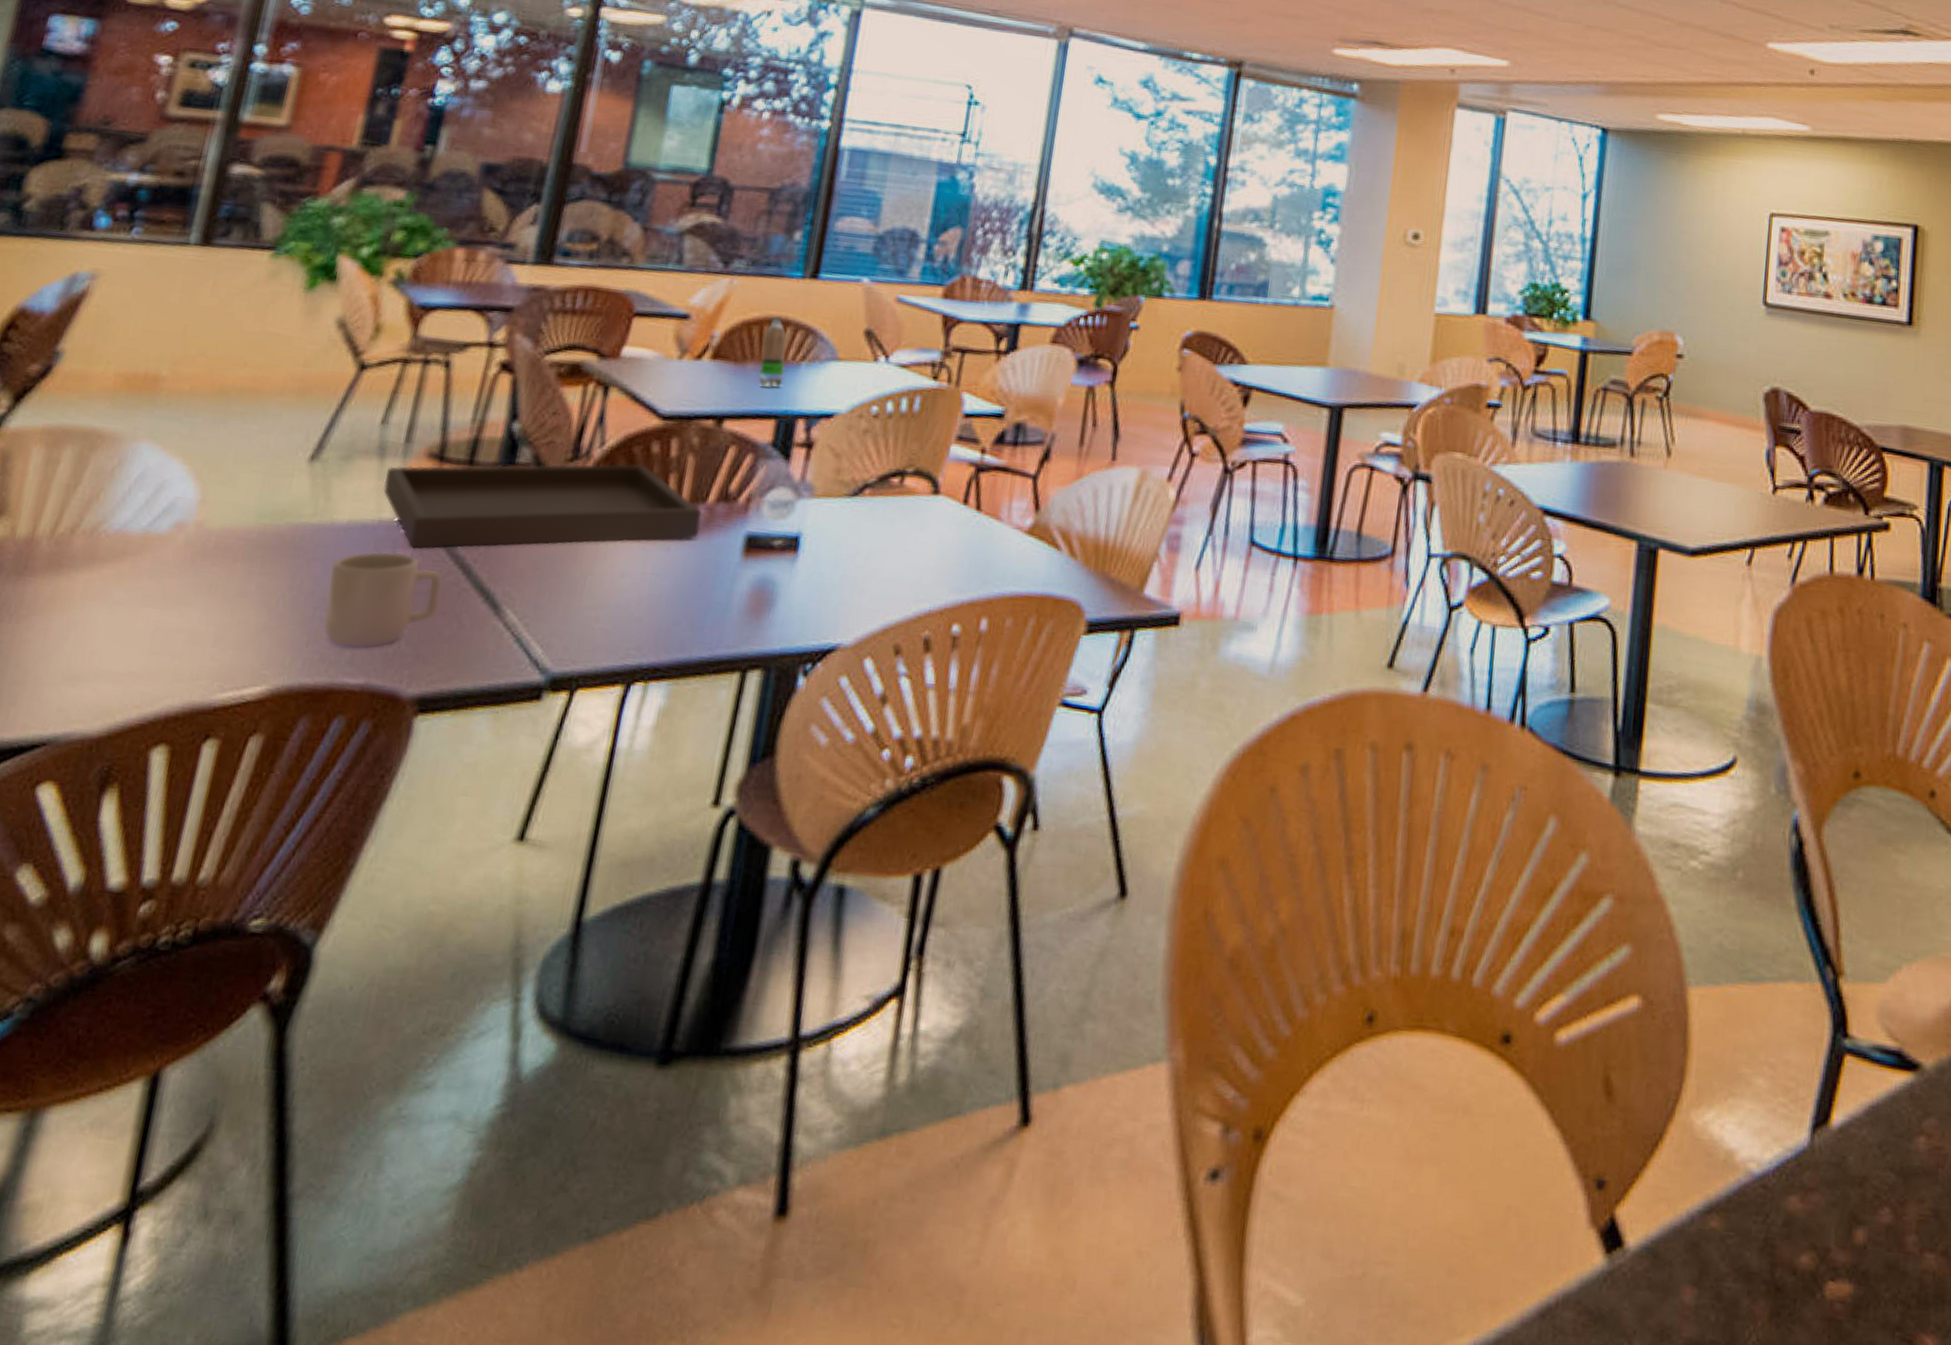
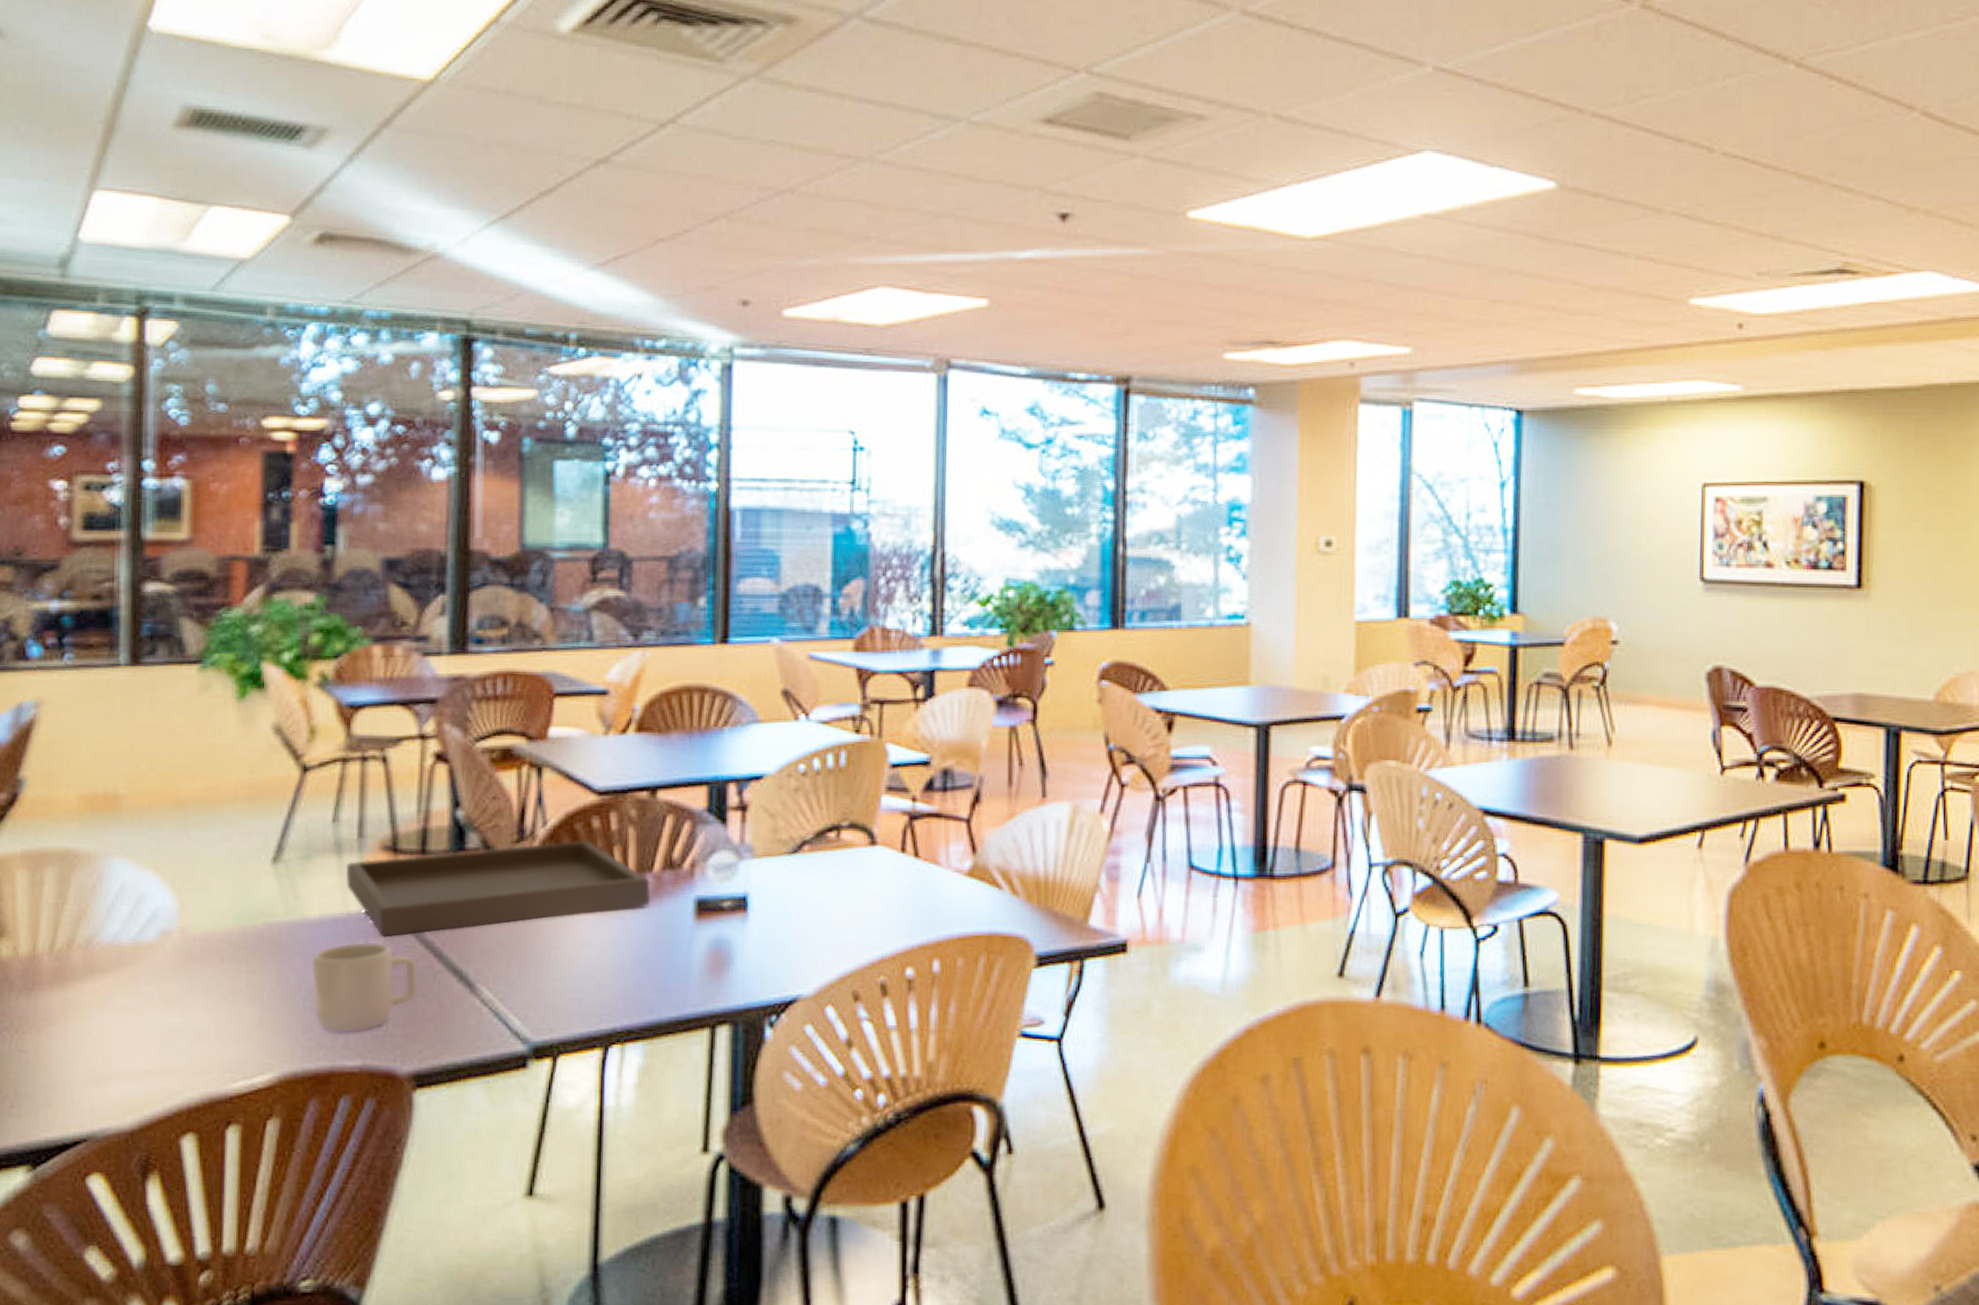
bottle: present [758,316,787,389] -> none [682,684,709,756]

